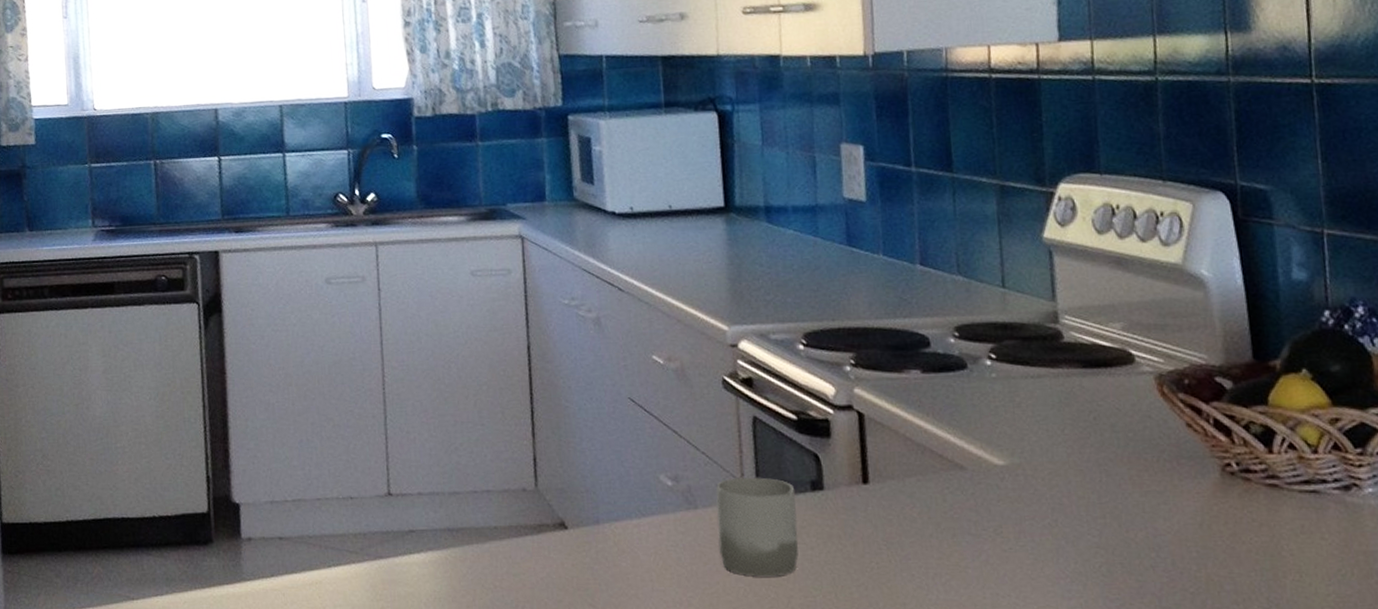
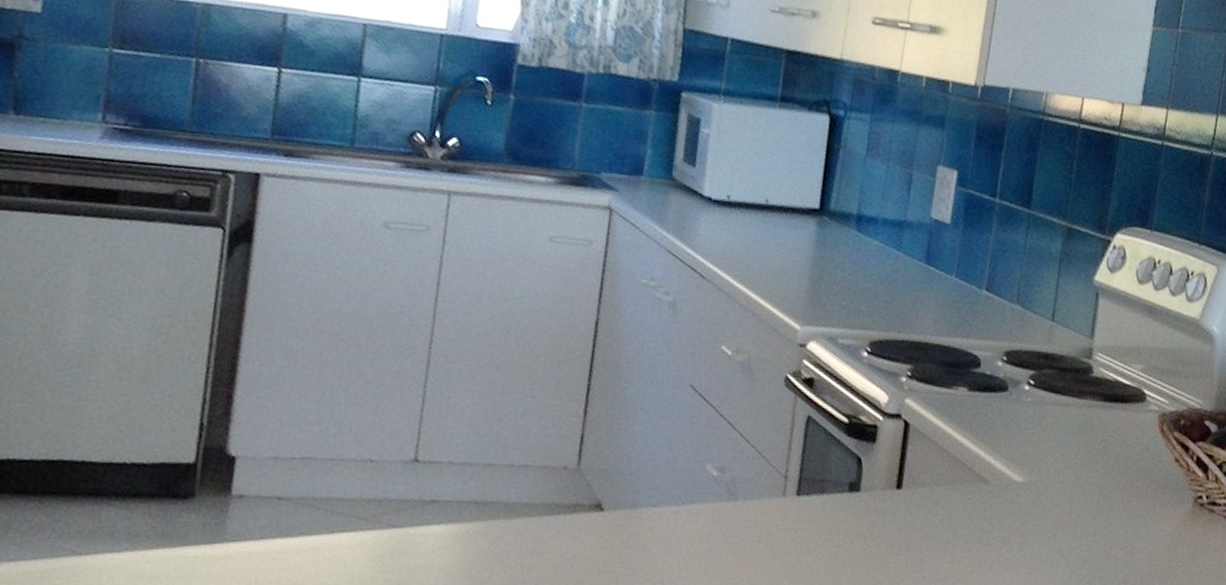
cup: present [715,477,799,577] -> none [751,473,834,571]

